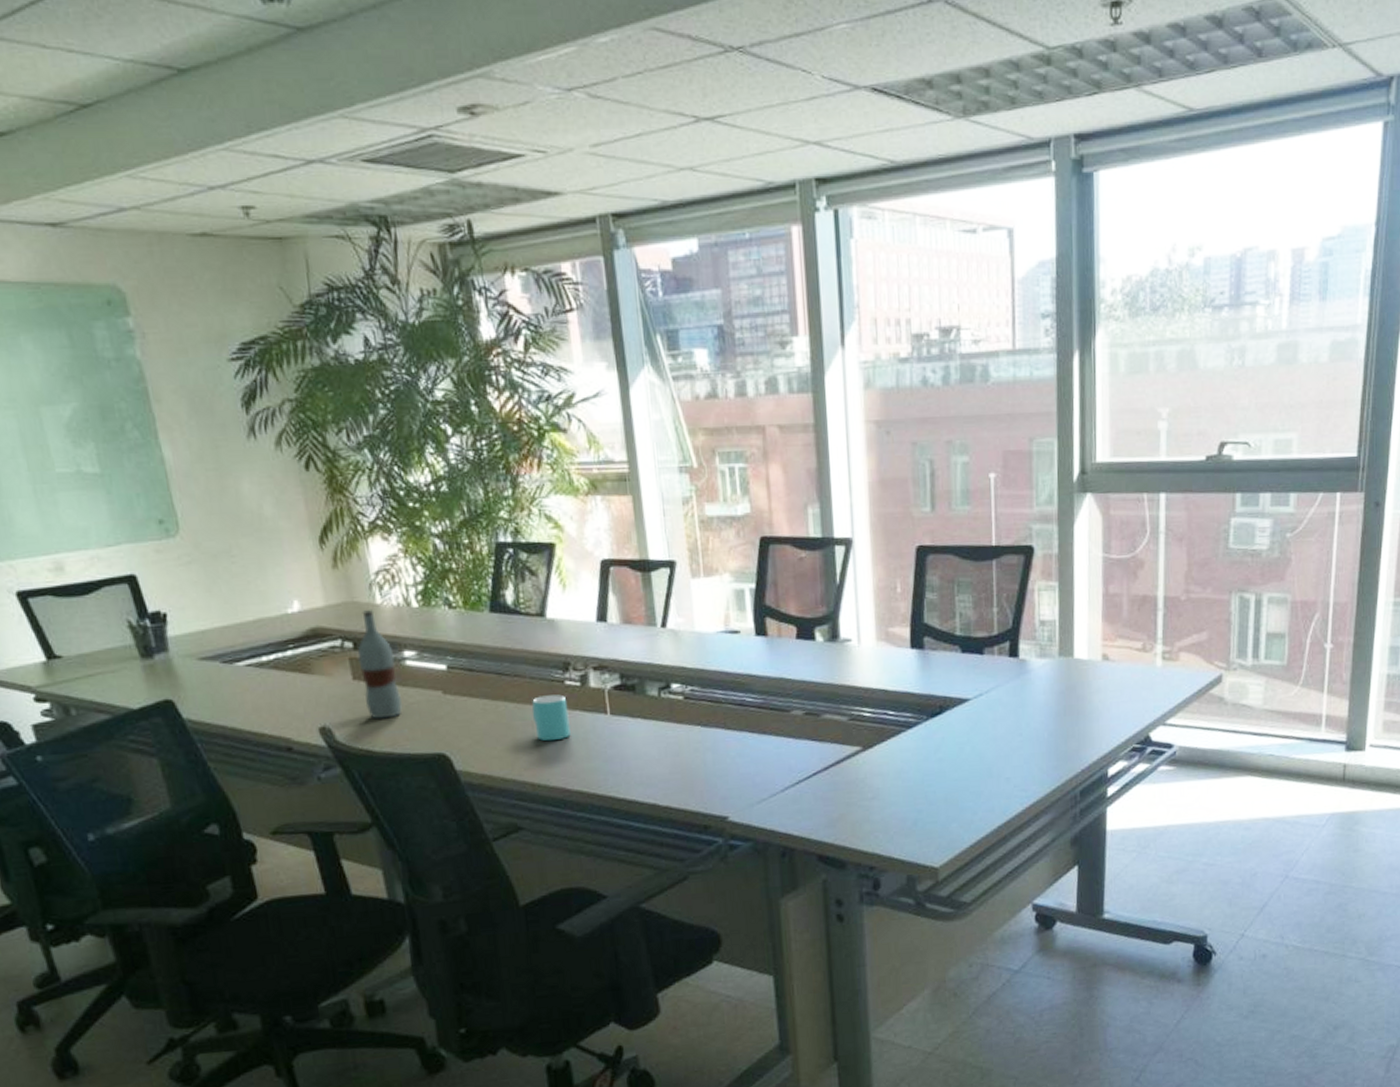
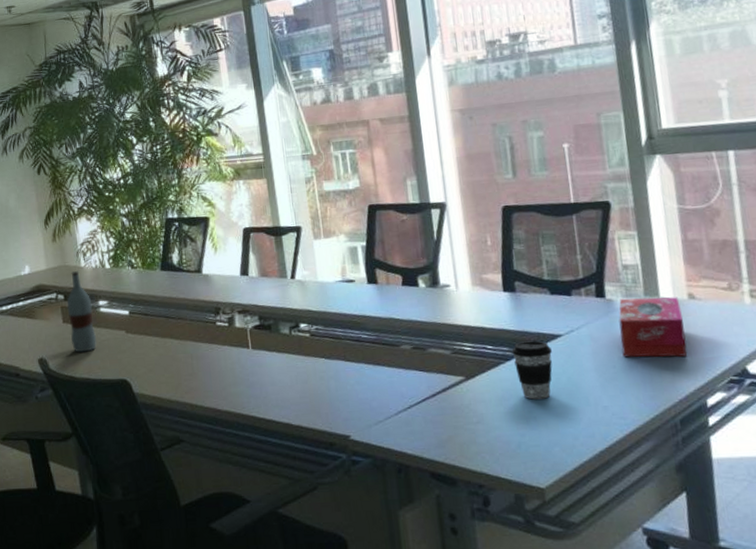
mug: present [531,694,571,742] -> none [191,333,221,371]
coffee cup: none [915,705,958,772] -> present [512,340,553,400]
tissue box: none [1030,658,1095,724] -> present [618,297,687,357]

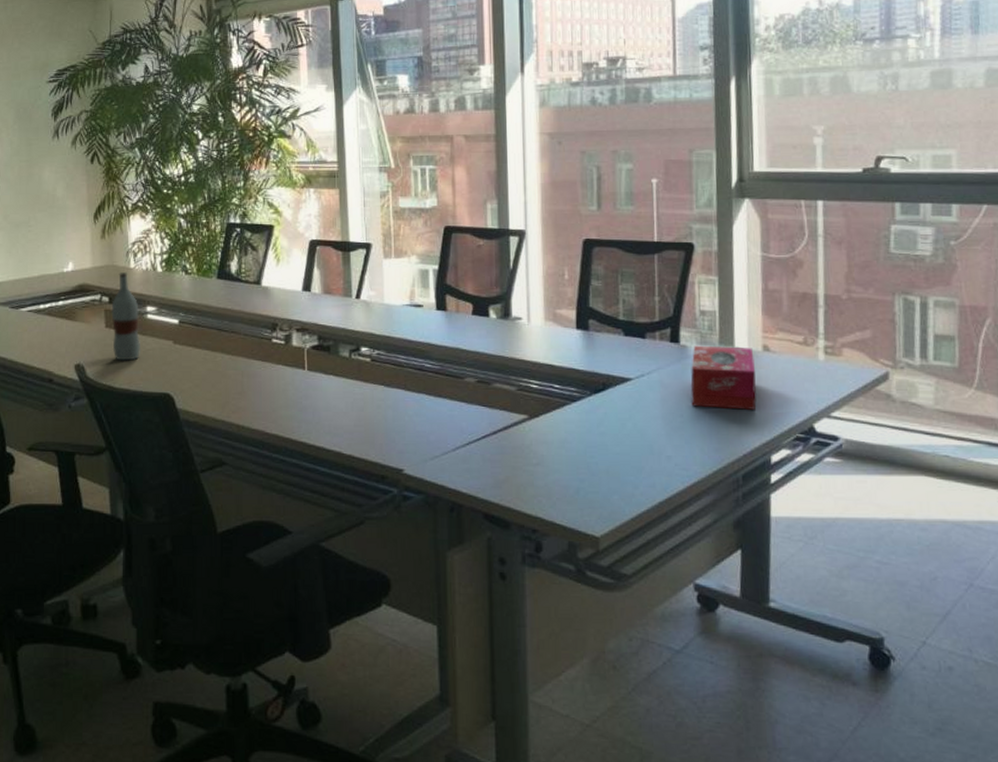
coffee cup: present [512,340,553,400] -> none [579,383,620,444]

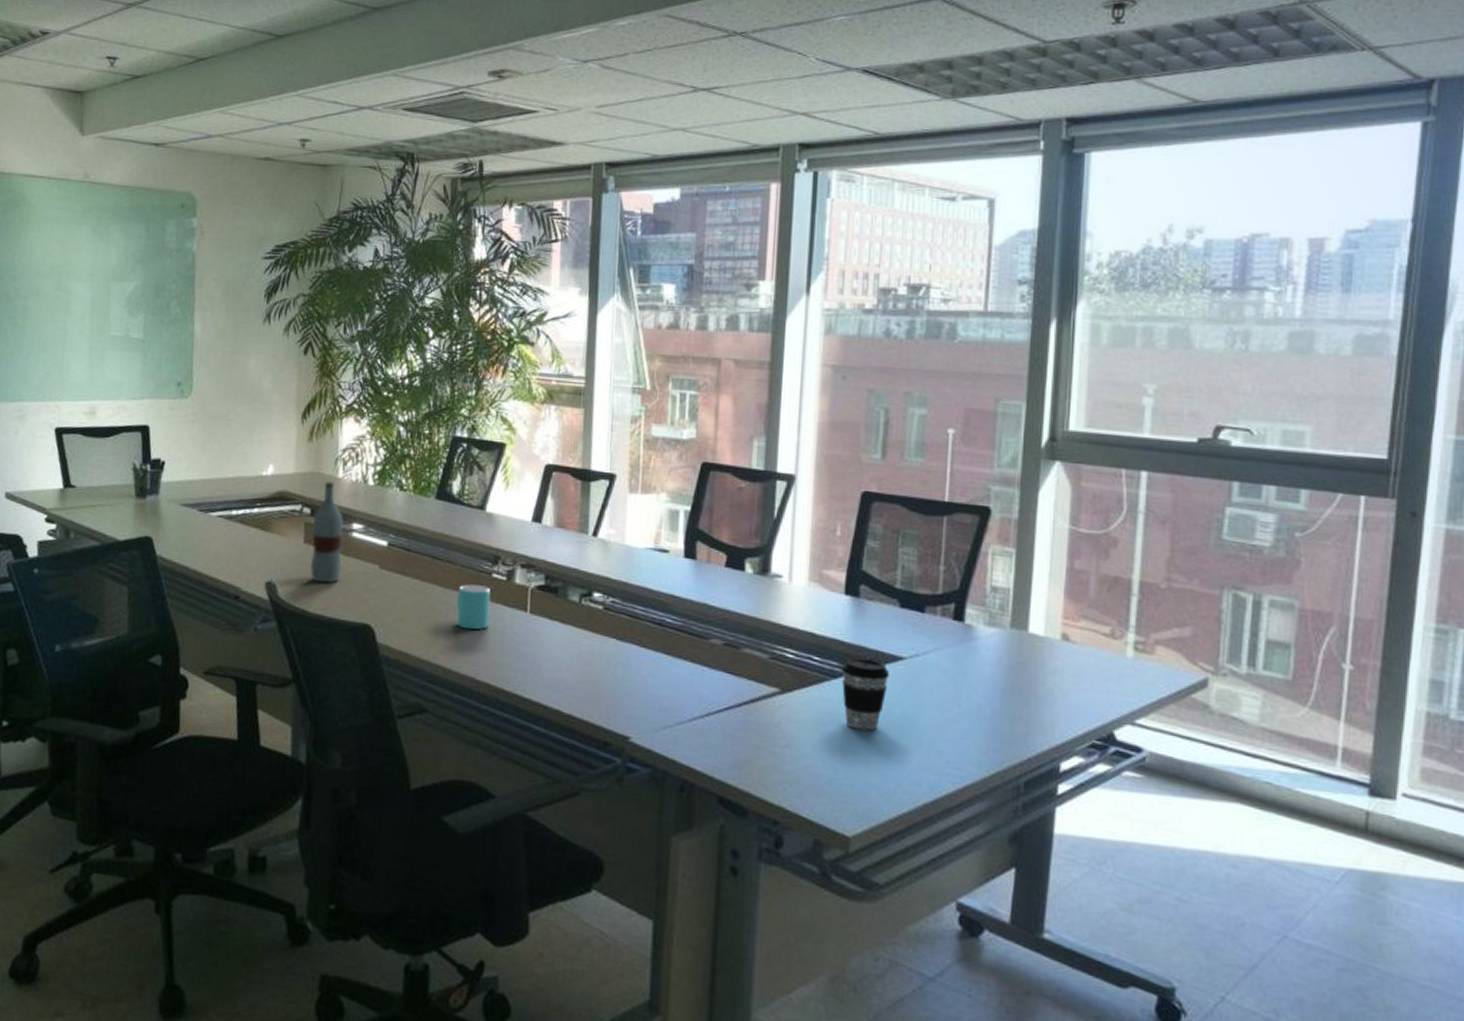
mug: none [243,350,273,390] -> present [456,584,491,630]
coffee cup: none [579,383,620,444] -> present [841,658,889,731]
tissue box: present [691,345,756,410] -> none [972,626,1051,707]

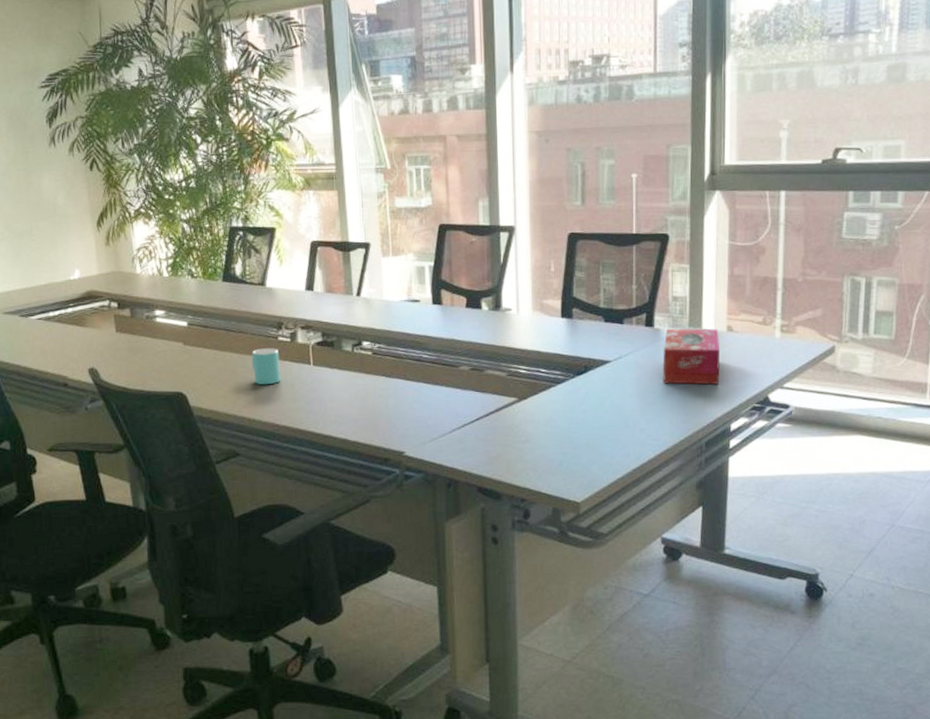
bottle: present [309,482,344,584] -> none [120,278,153,364]
coffee cup: present [841,658,889,731] -> none [563,366,600,421]
tissue box: none [972,626,1051,707] -> present [663,328,720,385]

